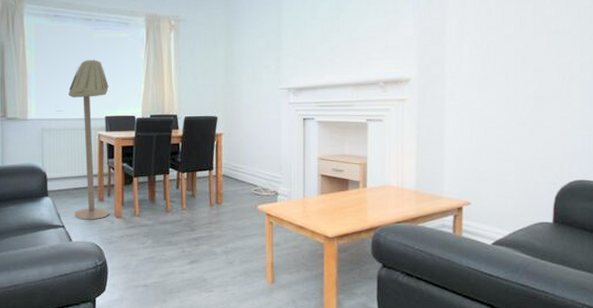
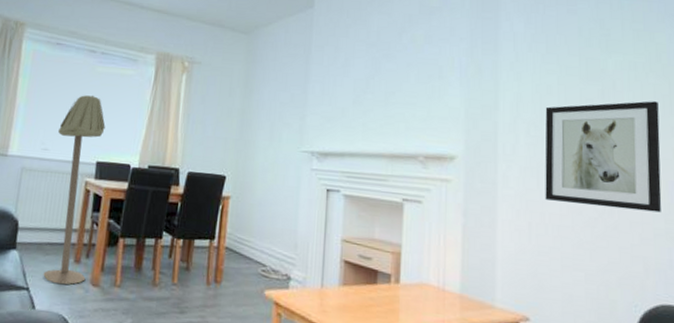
wall art: none [484,13,581,108] -> present [545,101,662,213]

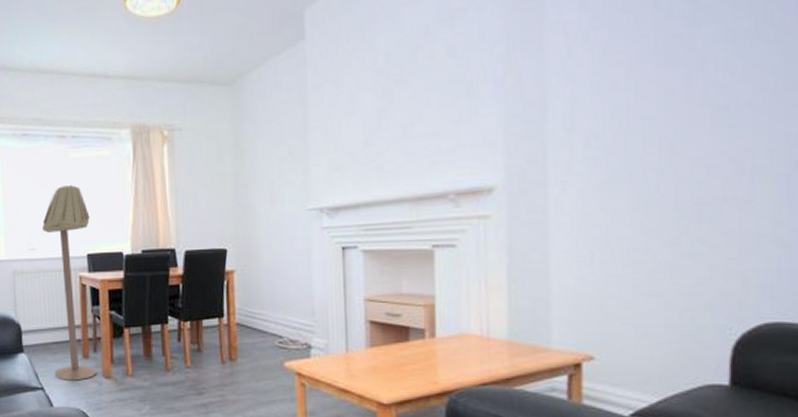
wall art: present [545,101,662,213] -> none [609,76,769,222]

